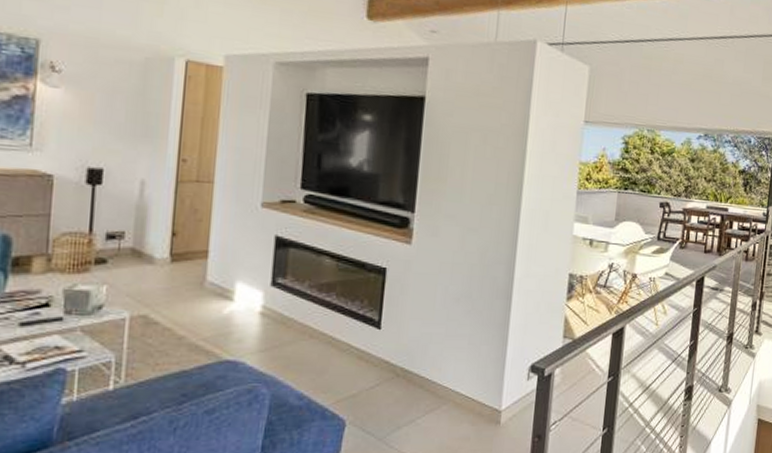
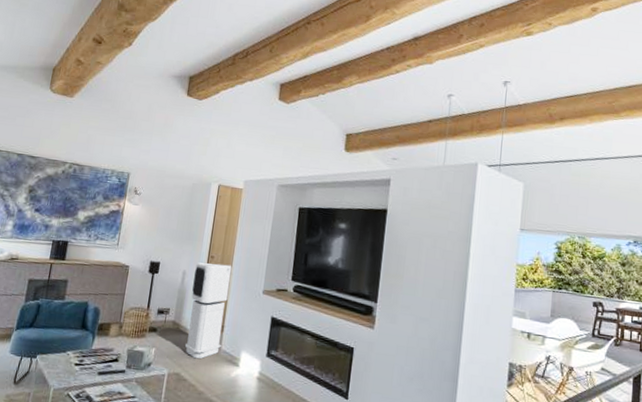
air purifier: none [151,168,215,295] -> present [184,262,232,359]

